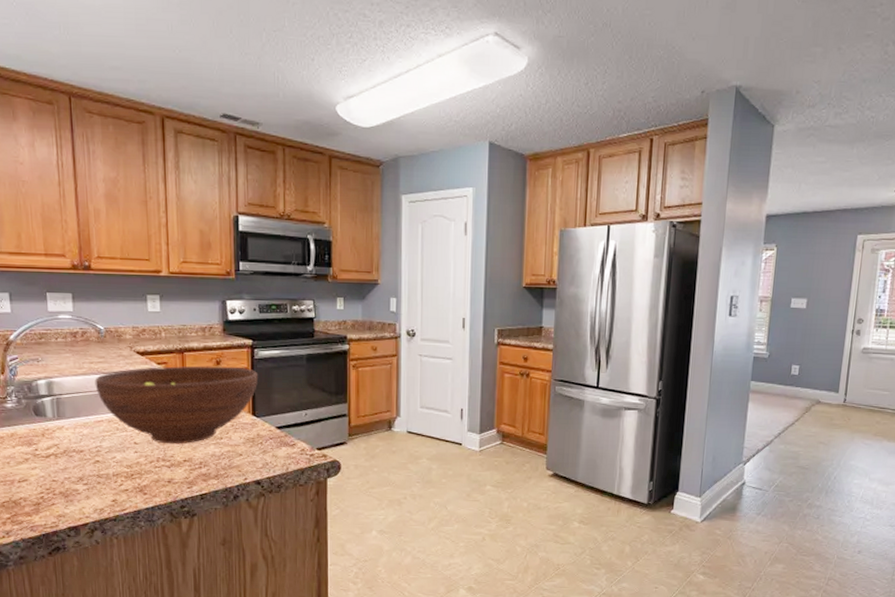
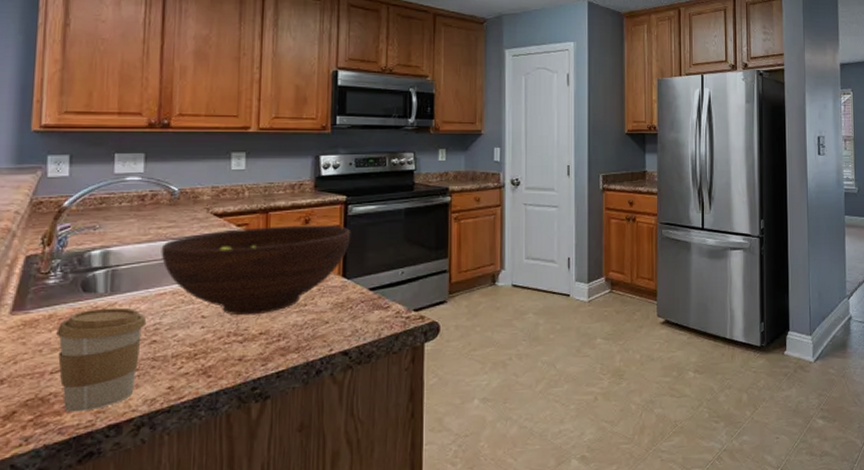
coffee cup: none [18,430,90,515] -> present [56,307,147,412]

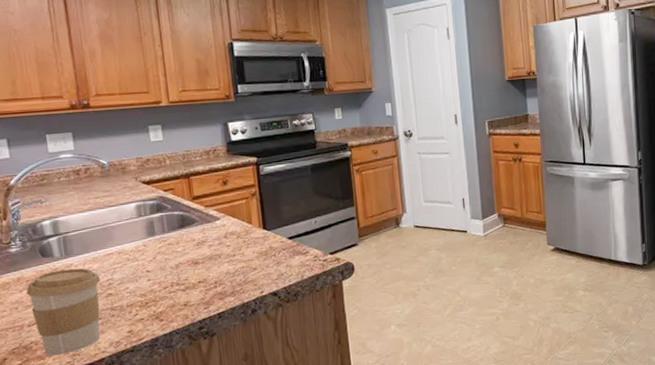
fruit bowl: present [161,225,352,316] -> none [101,185,266,268]

